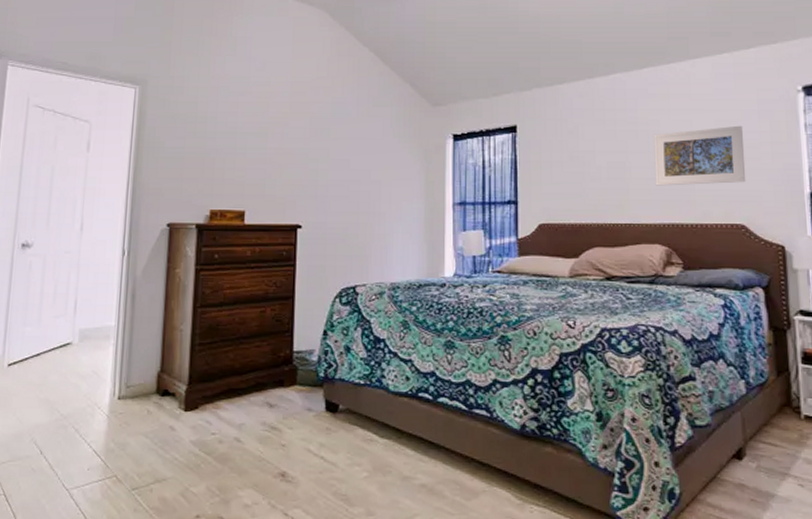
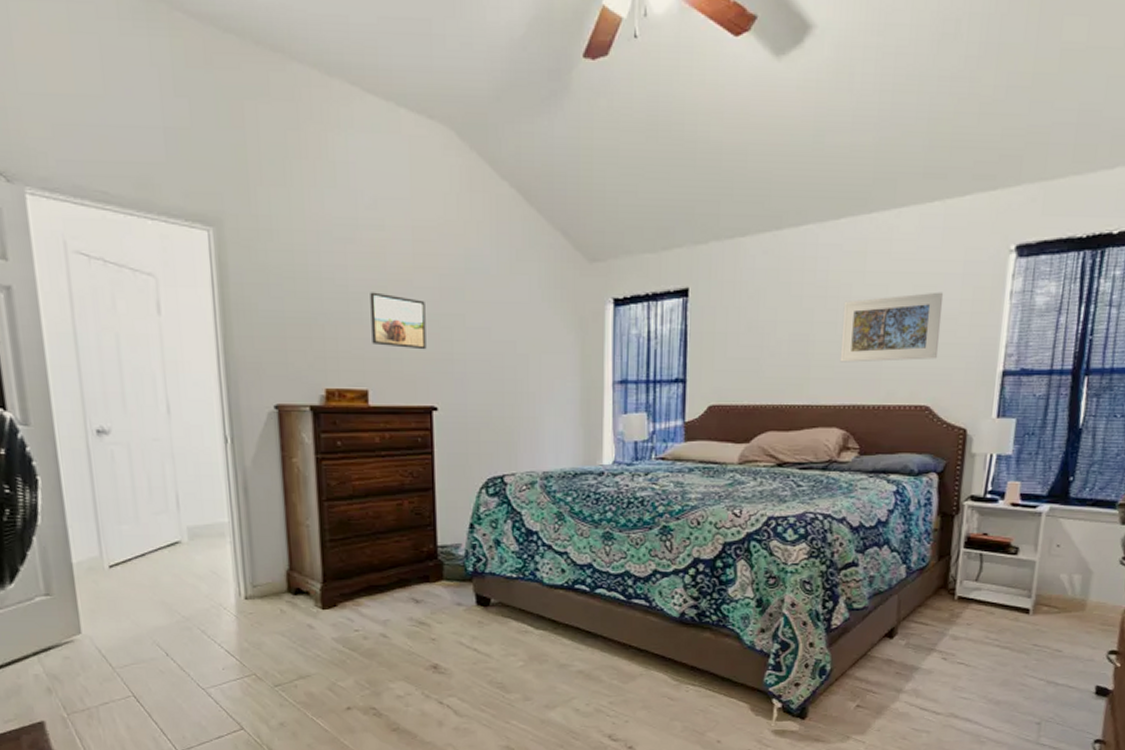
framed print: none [252,132,297,178] -> present [370,292,427,350]

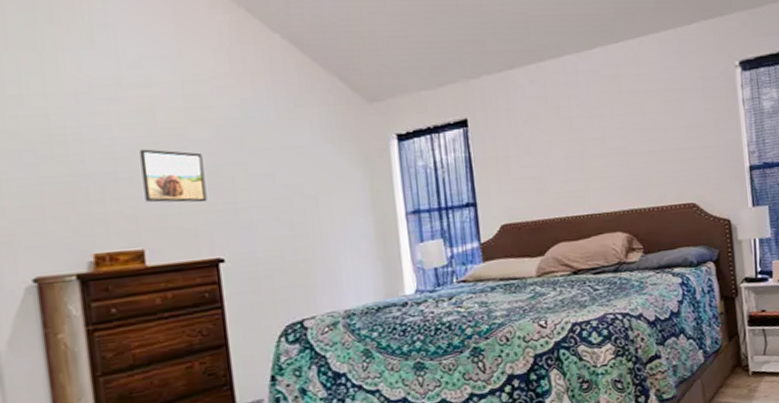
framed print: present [839,292,944,363] -> none [608,104,695,173]

